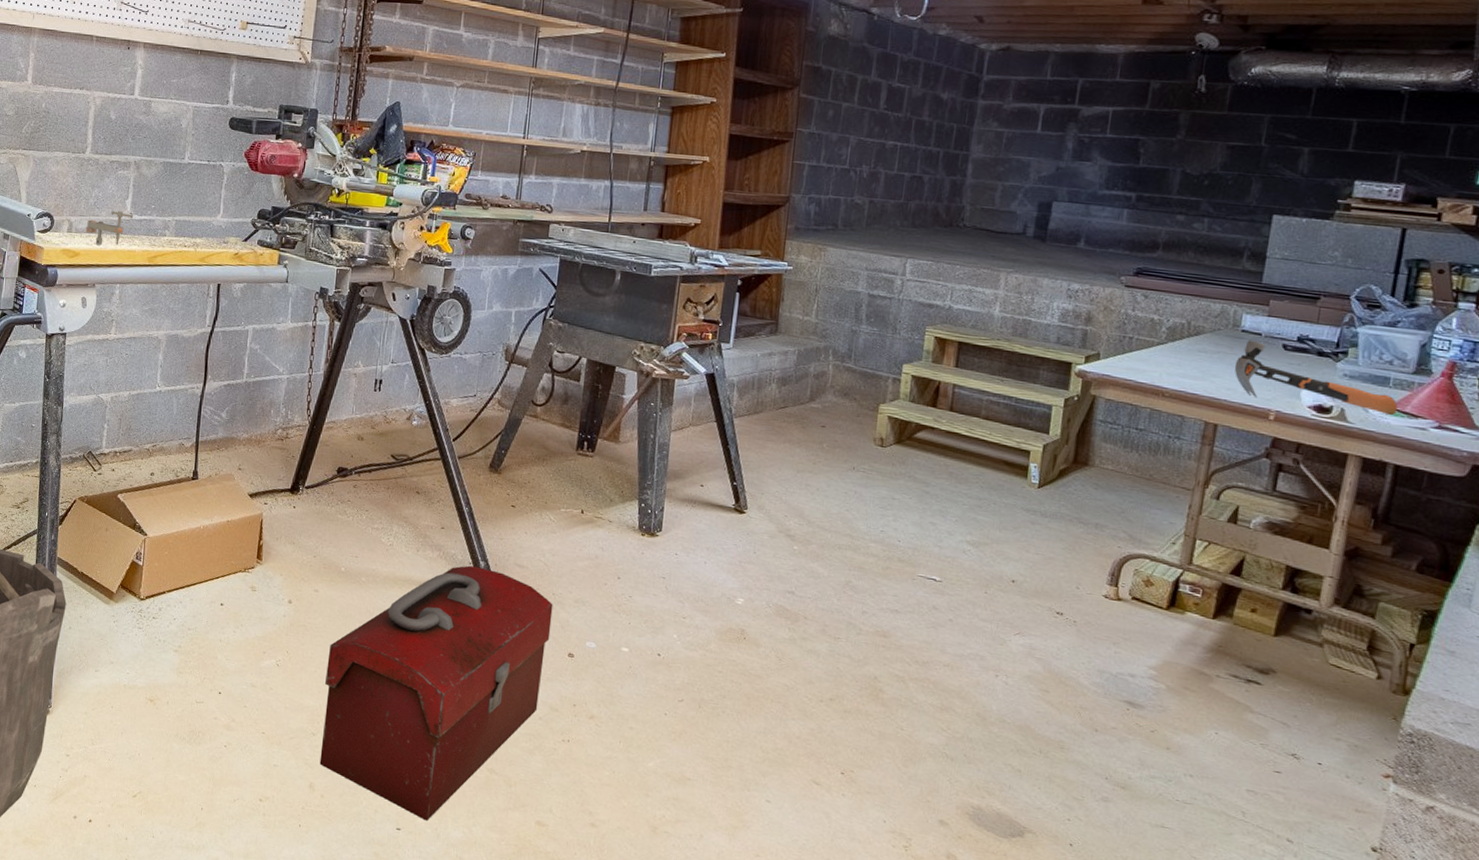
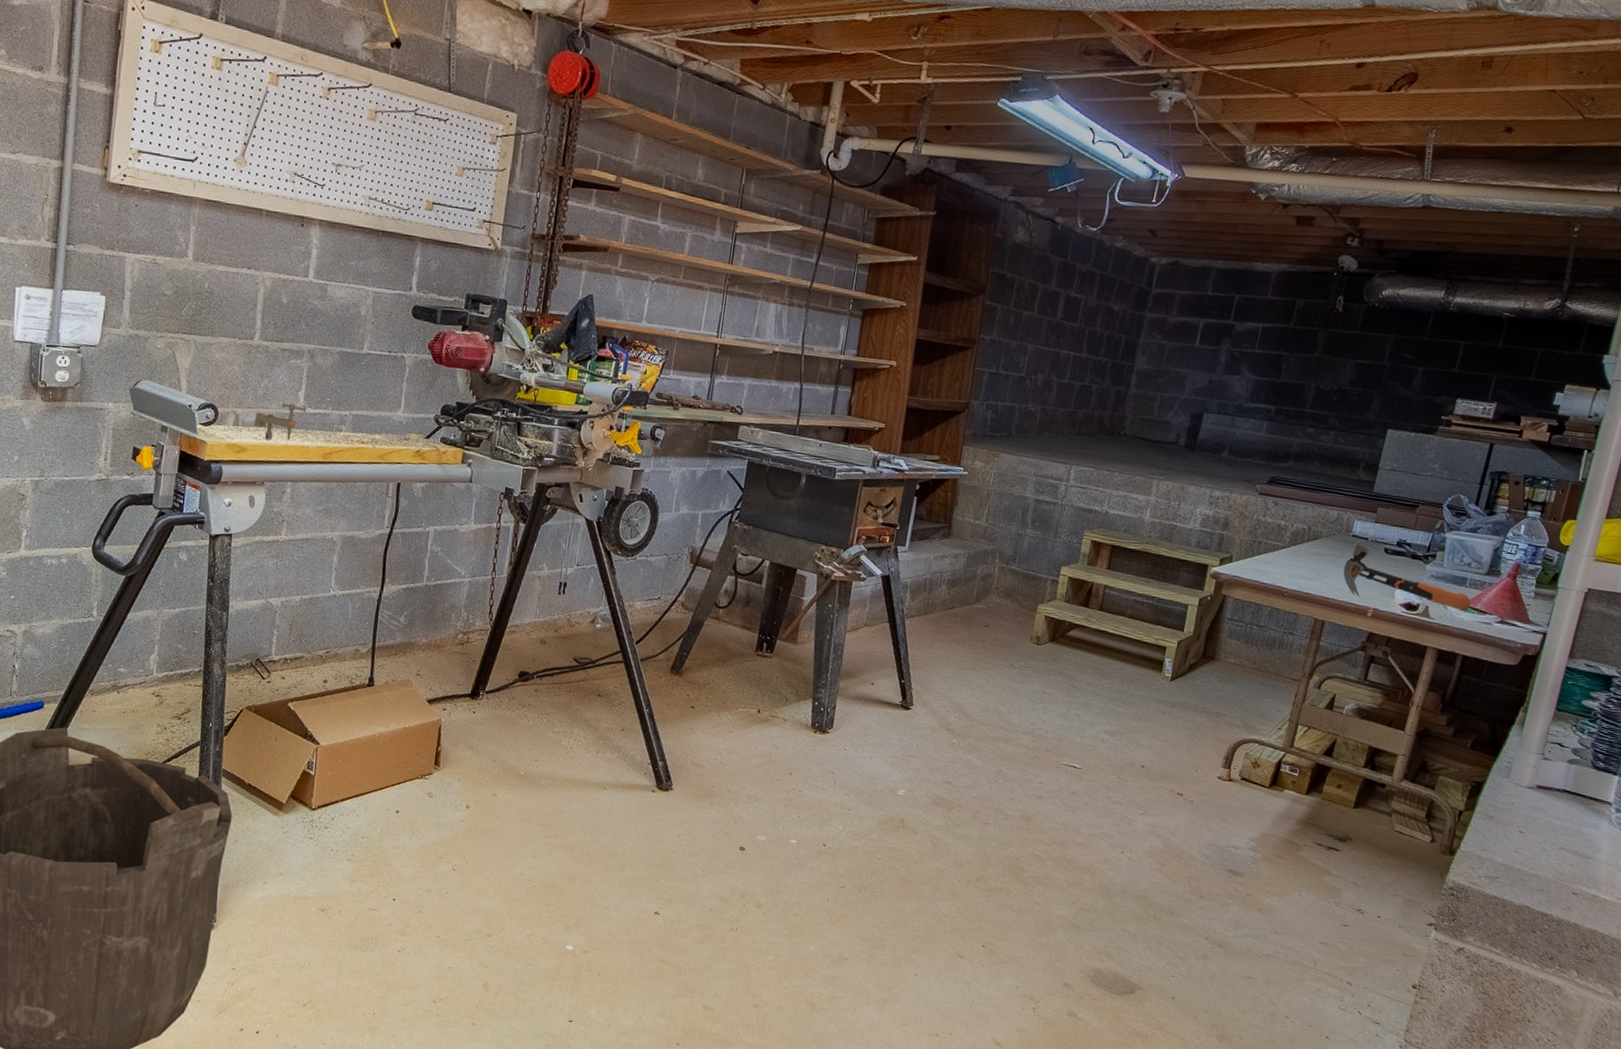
toolbox: present [319,565,553,821] -> none [494,765,728,1012]

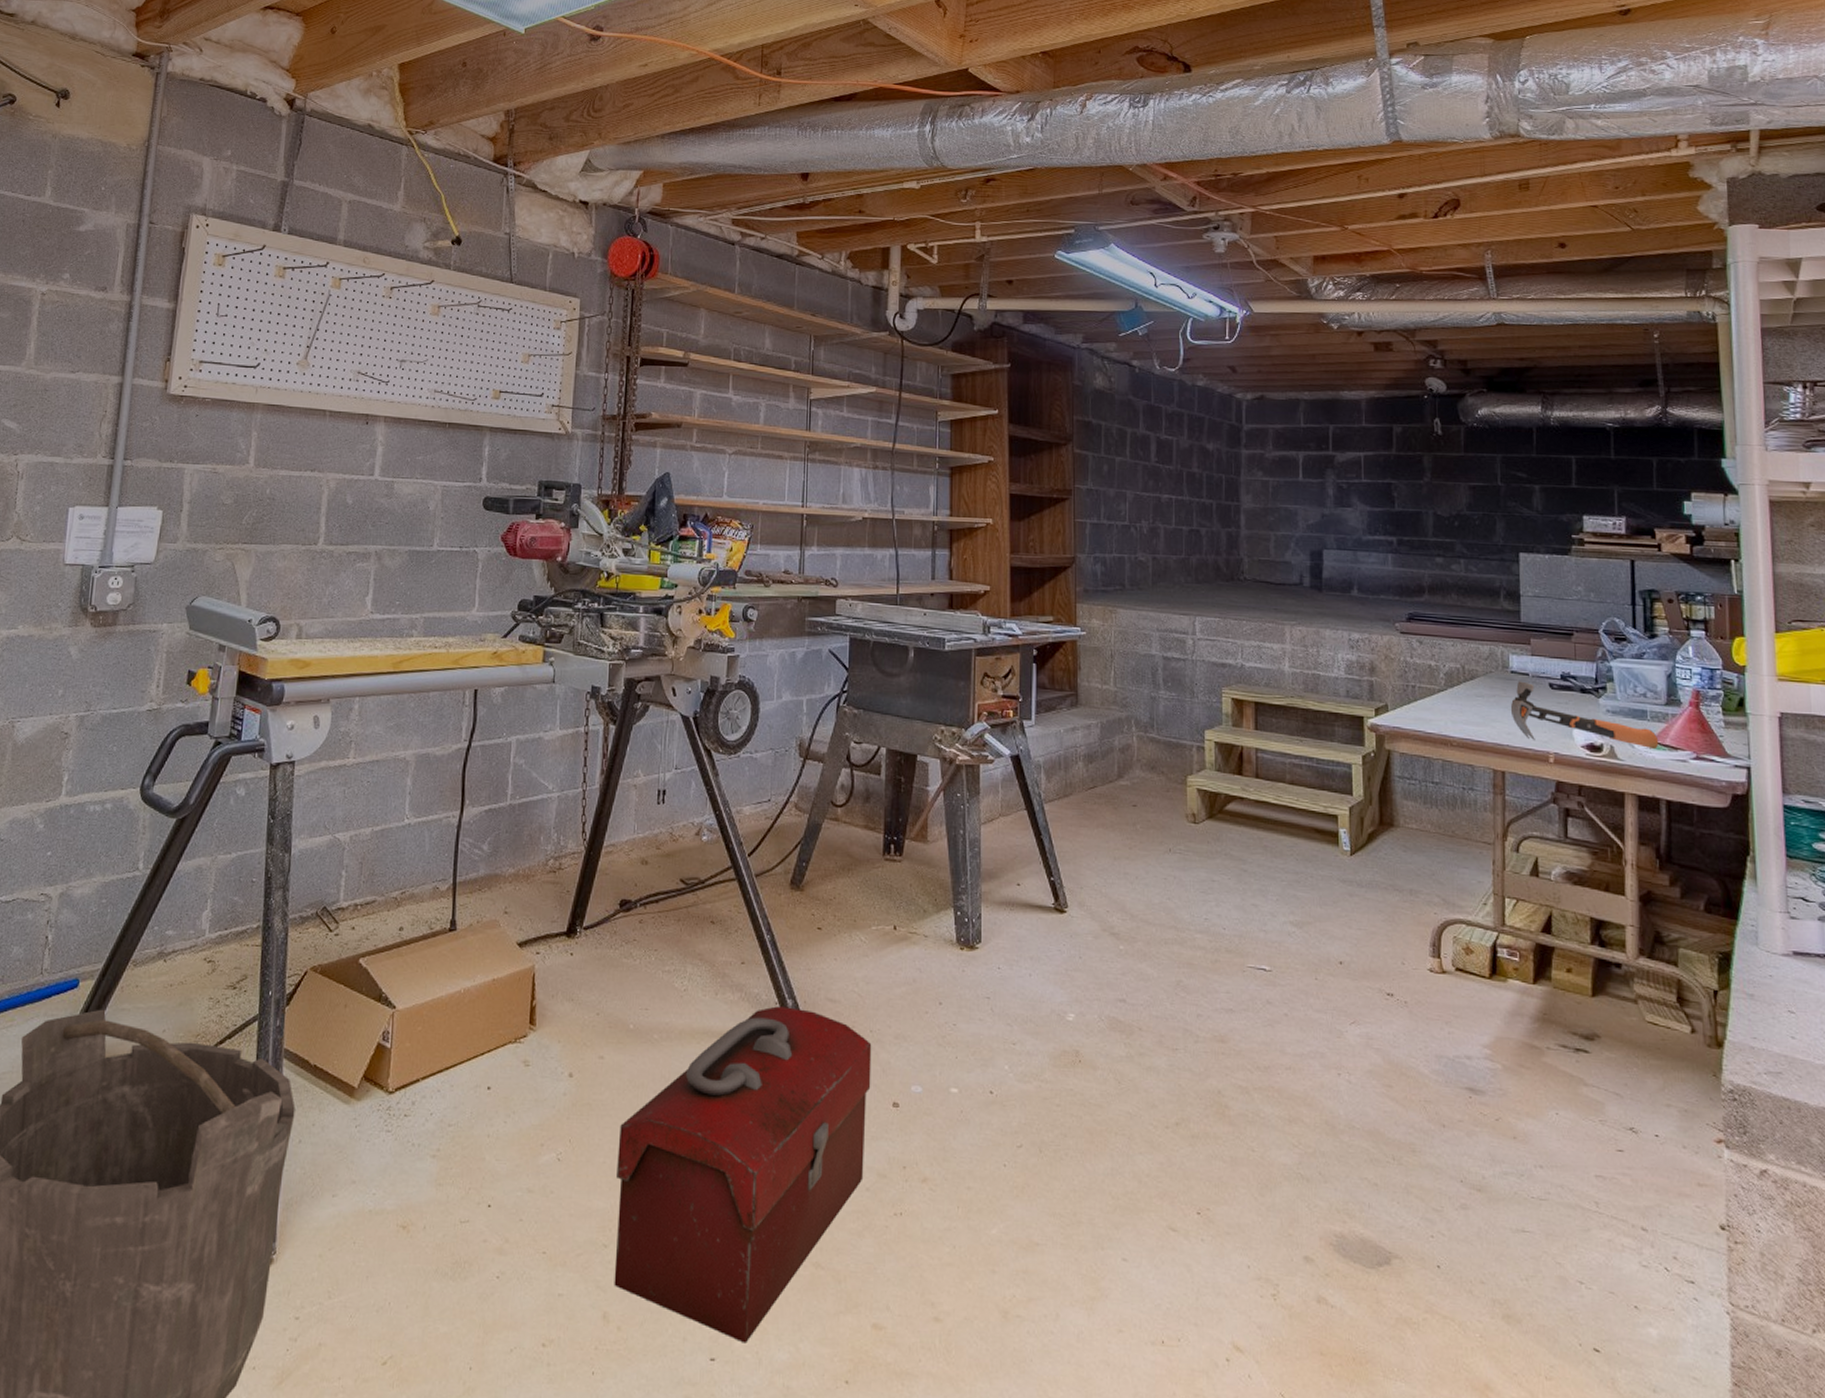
clamp: present [253,402,307,441] -> none [318,609,375,653]
toolbox: none [494,765,728,1012] -> present [614,1005,872,1343]

